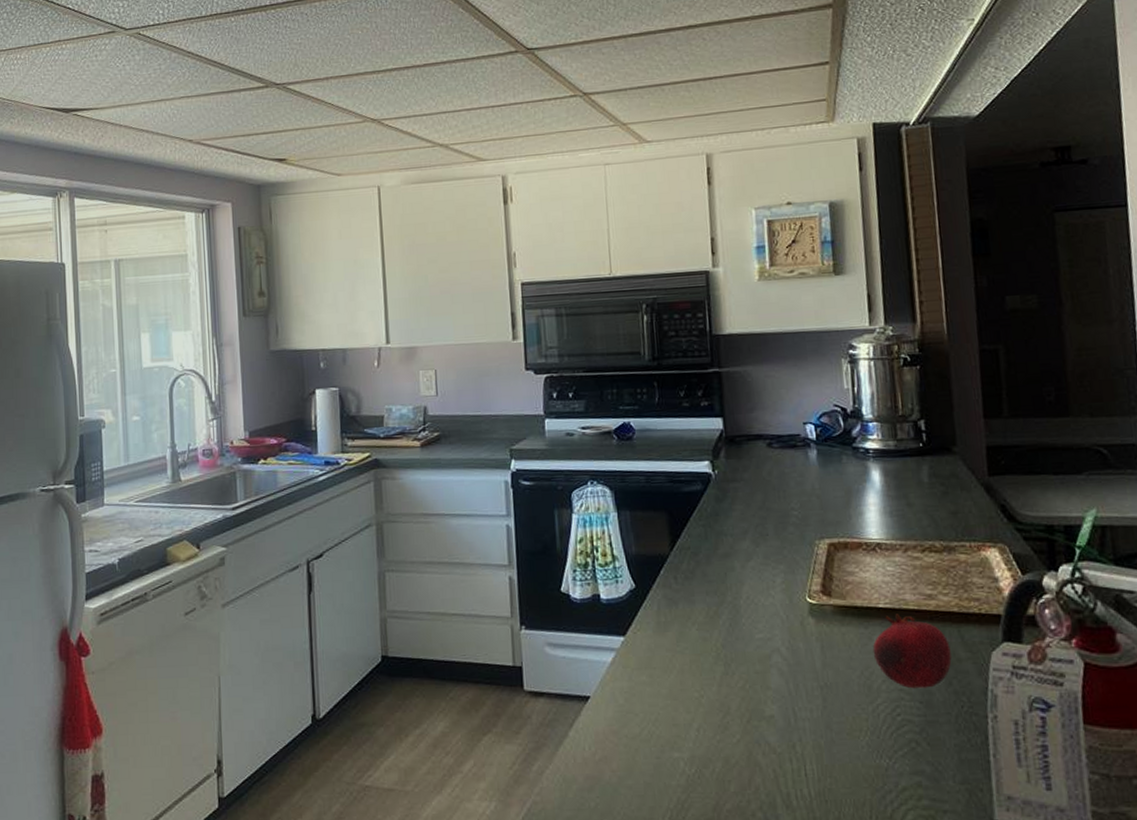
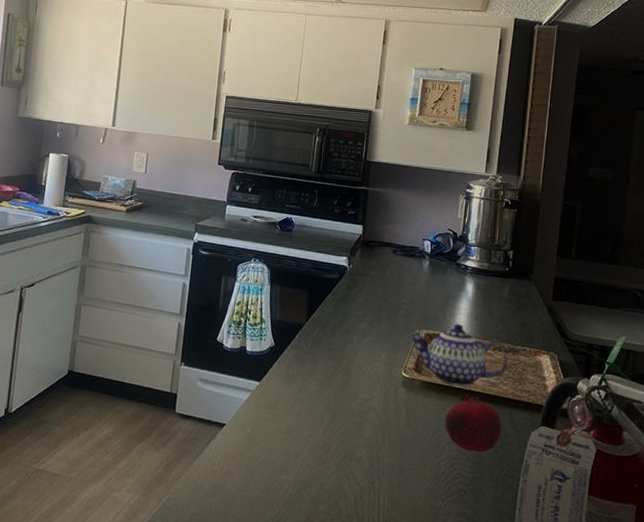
teapot: none [810,524,945,605] -> present [411,324,508,386]

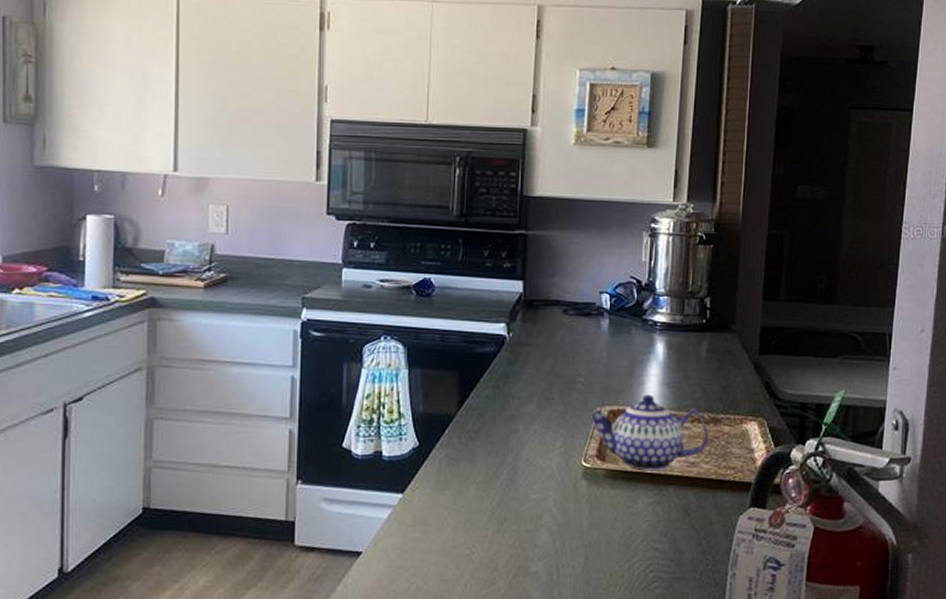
fruit: present [444,394,502,453] -> none [636,479,704,548]

